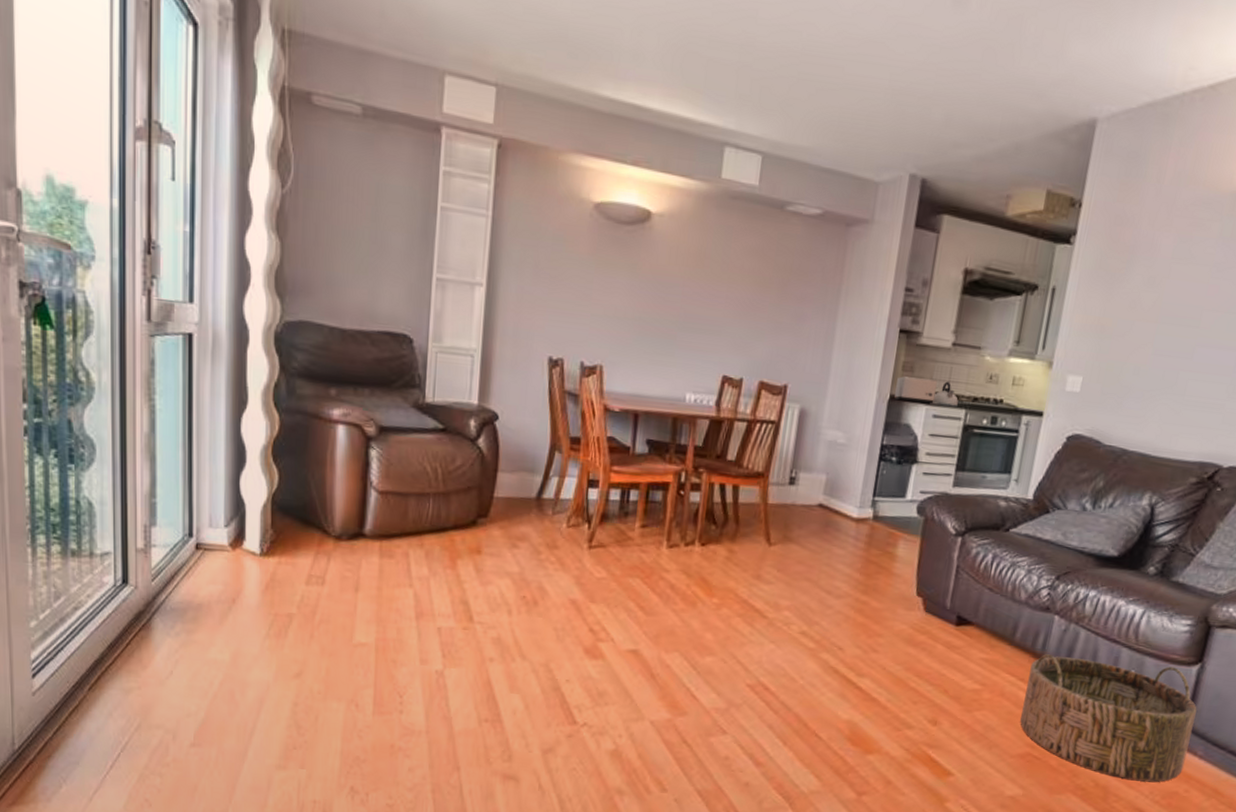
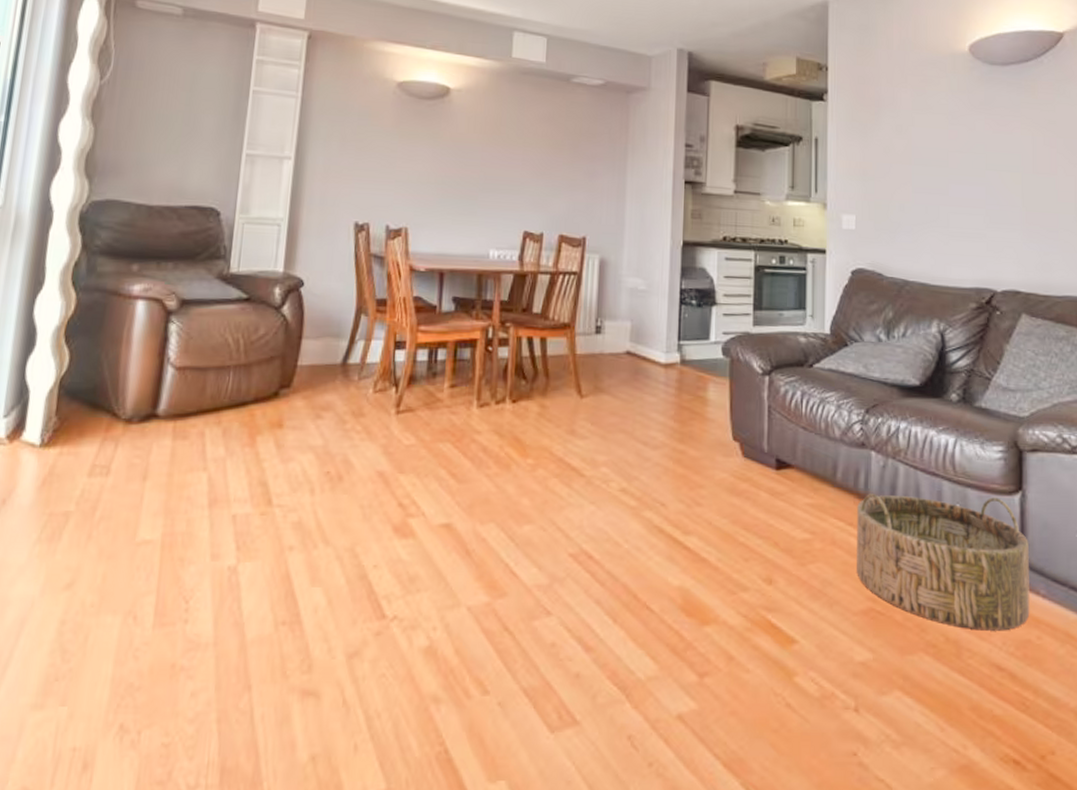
toaster: present [894,376,938,404] -> none [687,223,725,248]
kettle: present [930,381,959,408] -> none [721,226,748,250]

